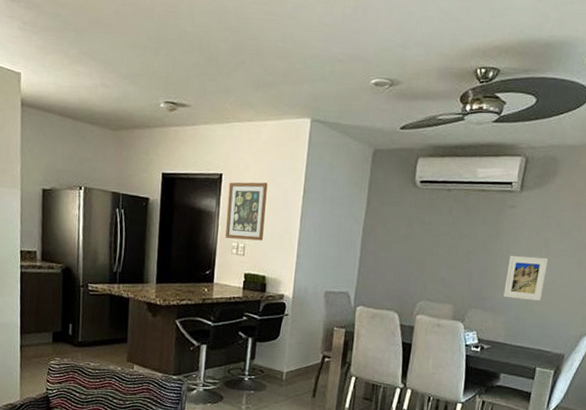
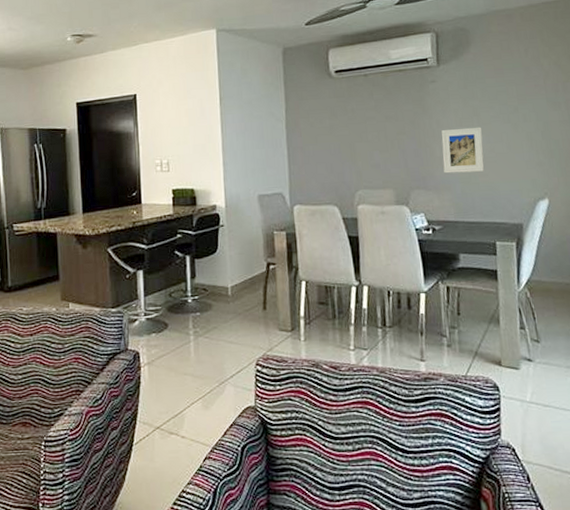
wall art: present [225,182,268,241] -> none [144,96,186,157]

